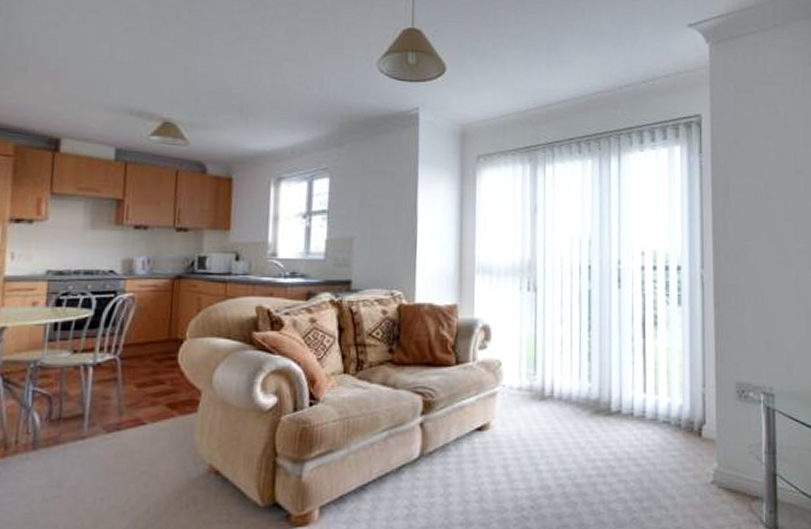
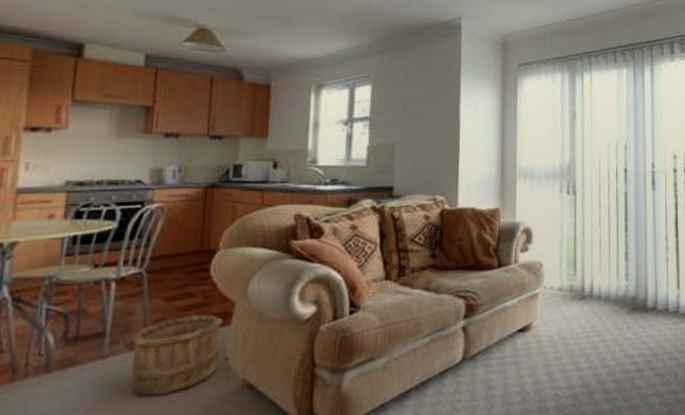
wooden bucket: none [107,402,191,476] -> present [130,315,224,397]

